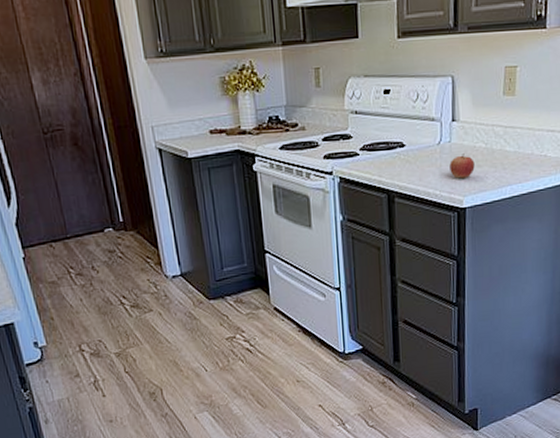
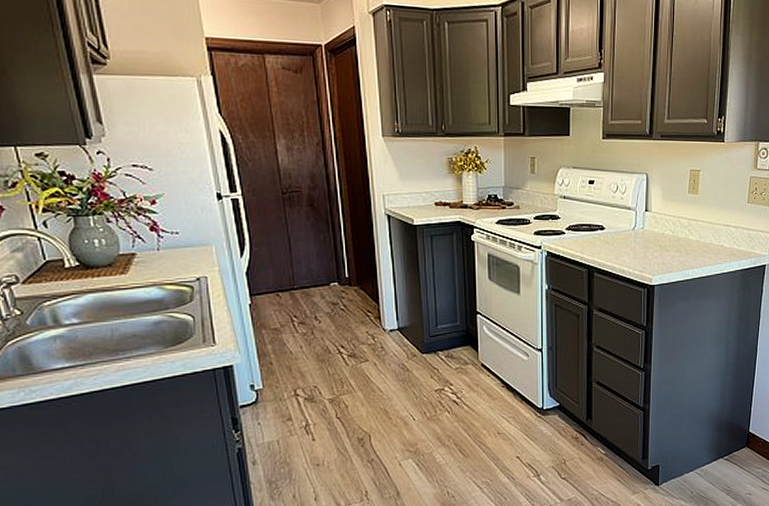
apple: present [449,153,475,179] -> none [642,239,663,260]

